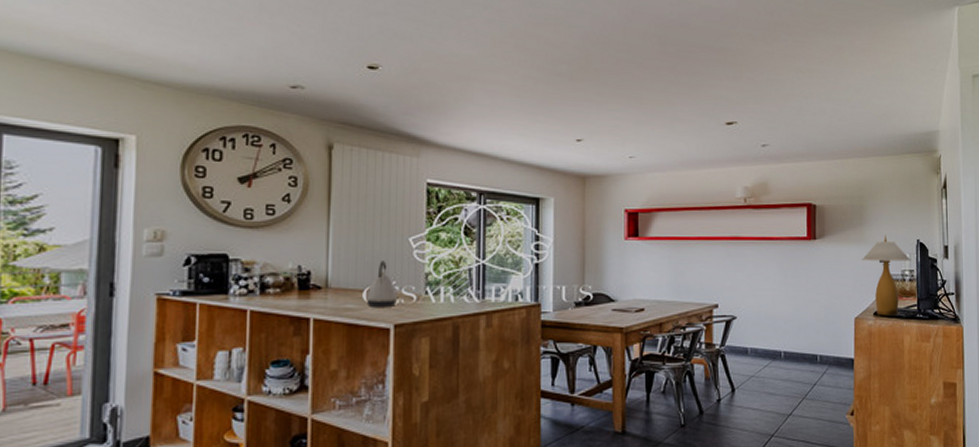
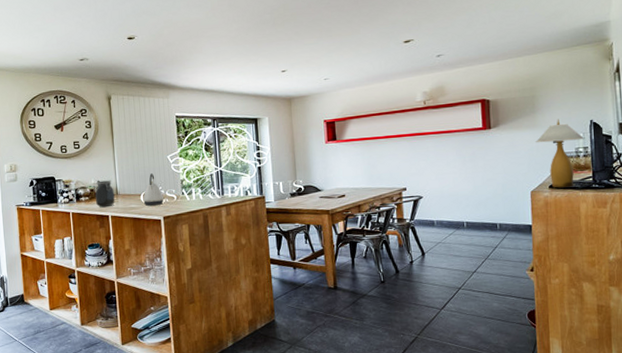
jar: none [292,266,323,306] -> present [95,180,115,208]

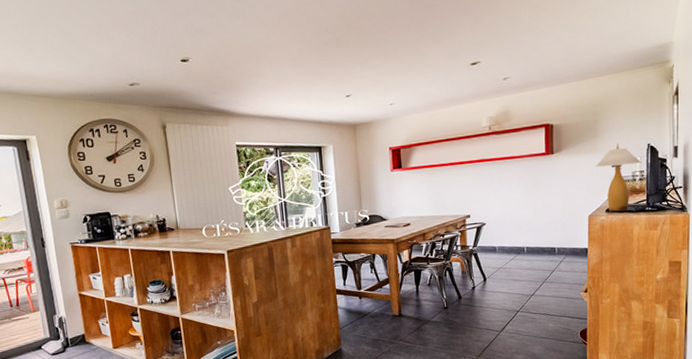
jar: present [95,180,115,208] -> none [154,214,176,243]
kettle: present [143,173,164,207] -> none [205,206,227,241]

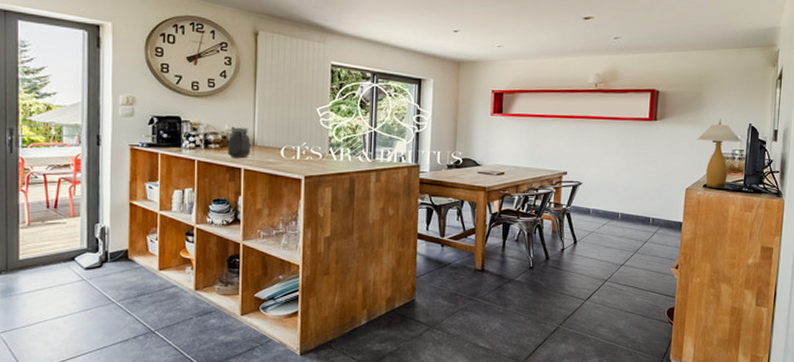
jar: none [154,214,176,243] -> present [228,127,251,159]

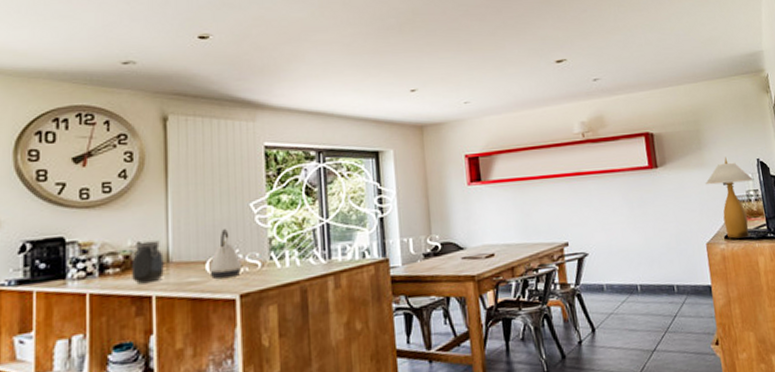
kettle: none [283,126,307,163] -> present [209,229,241,280]

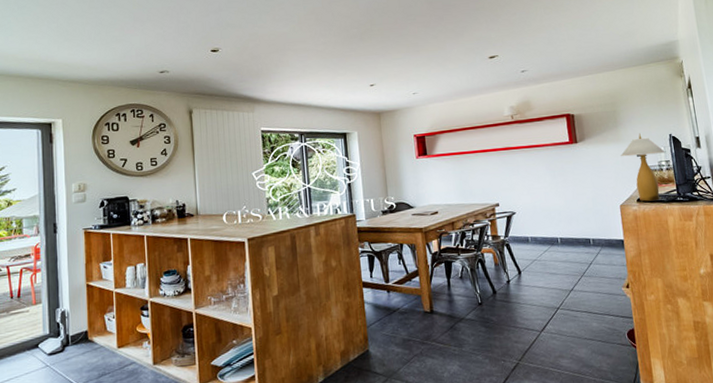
jar: present [132,240,164,284] -> none [173,199,195,230]
kettle: present [209,229,241,280] -> none [225,191,248,228]

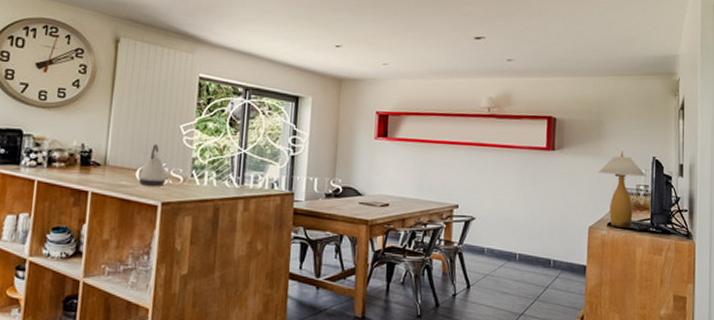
kettle: none [225,191,248,228] -> present [138,144,166,187]

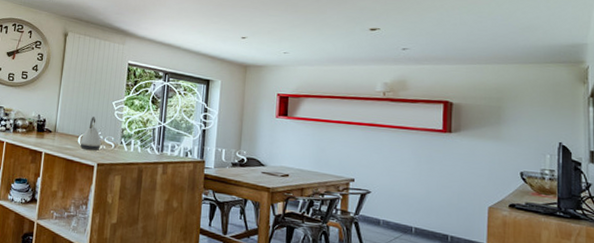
table lamp: present [598,150,647,228] -> none [498,135,552,211]

